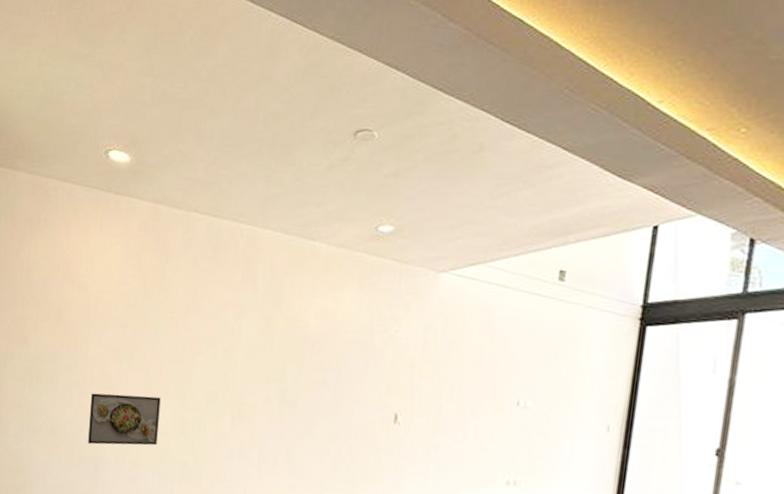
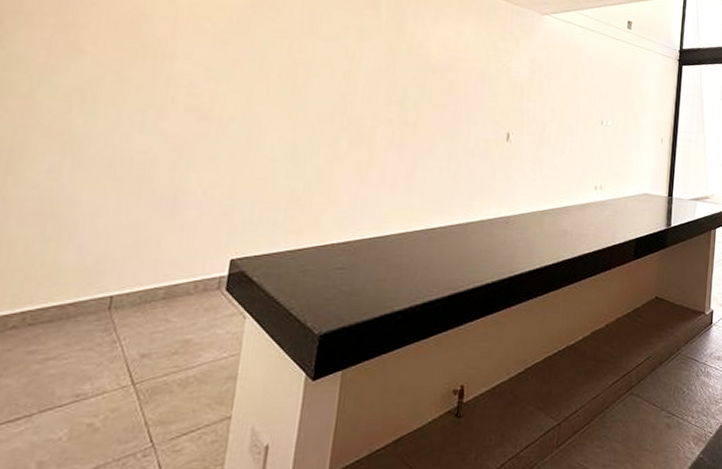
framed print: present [88,393,161,446] -> none [164,116,267,176]

